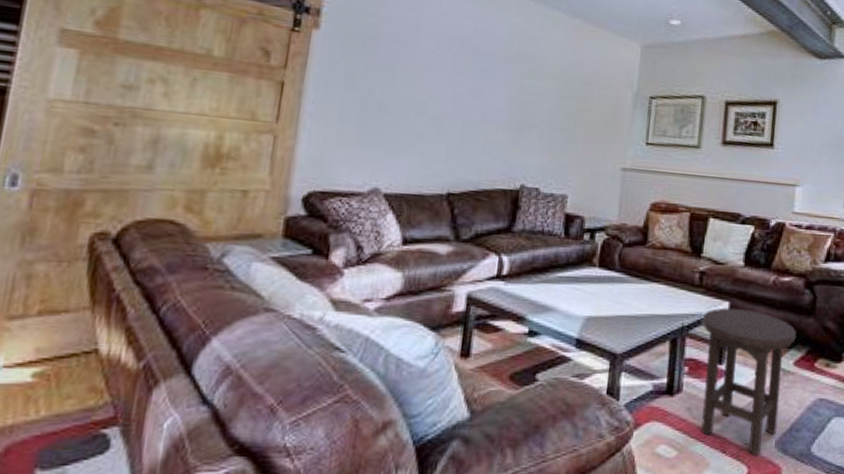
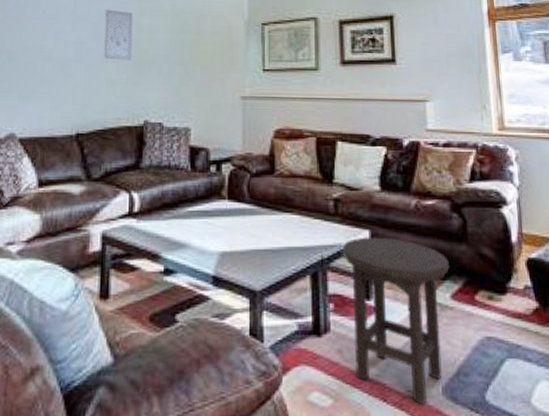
wall art: none [483,66,518,122] -> present [103,9,133,60]

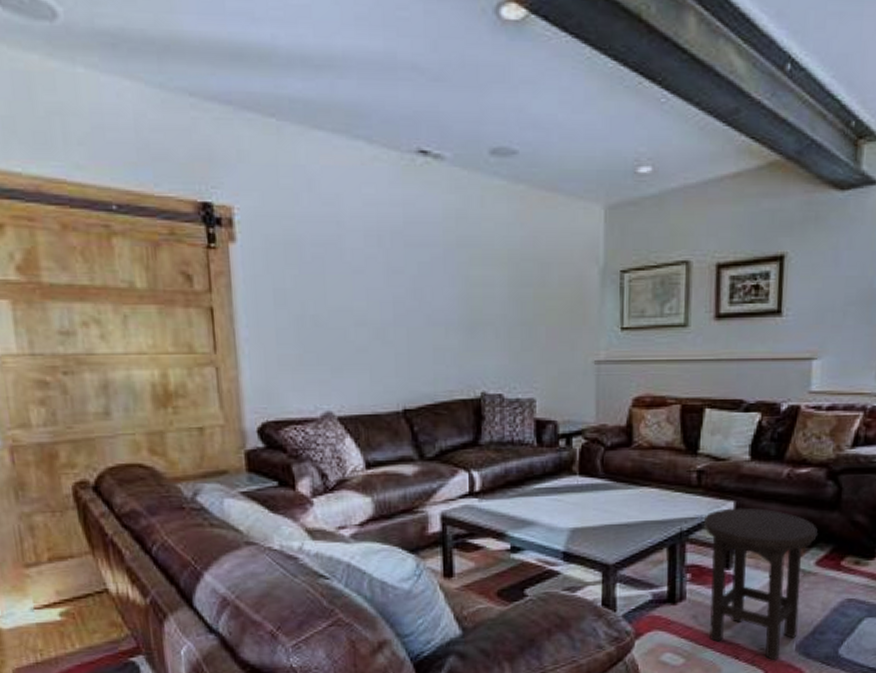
wall art: present [103,9,133,60] -> none [425,258,462,322]

